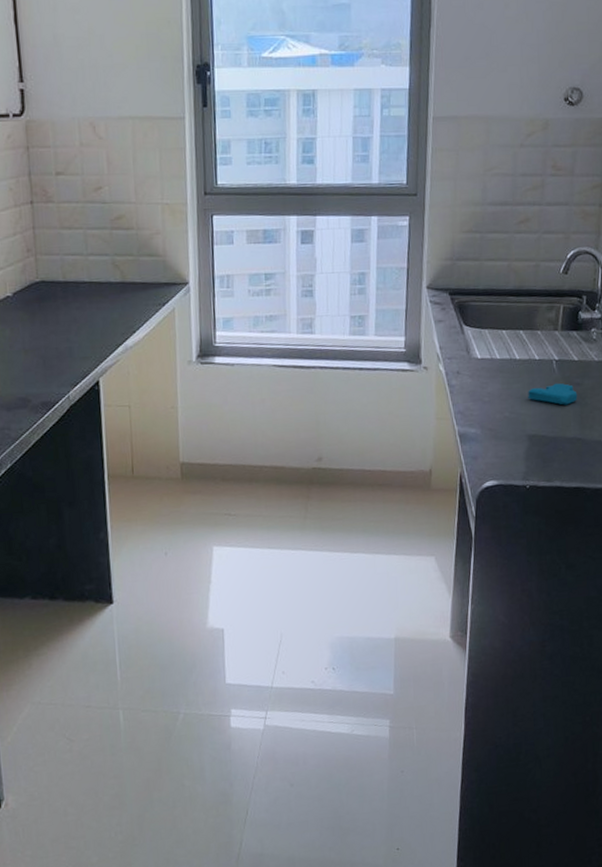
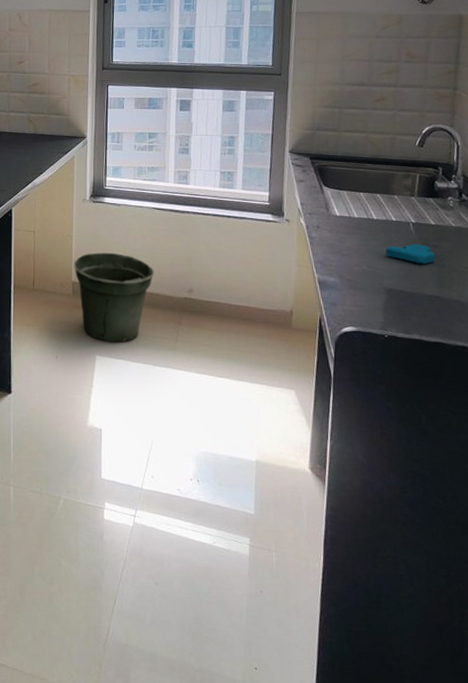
flower pot: none [181,423,278,529] -> present [74,252,155,342]

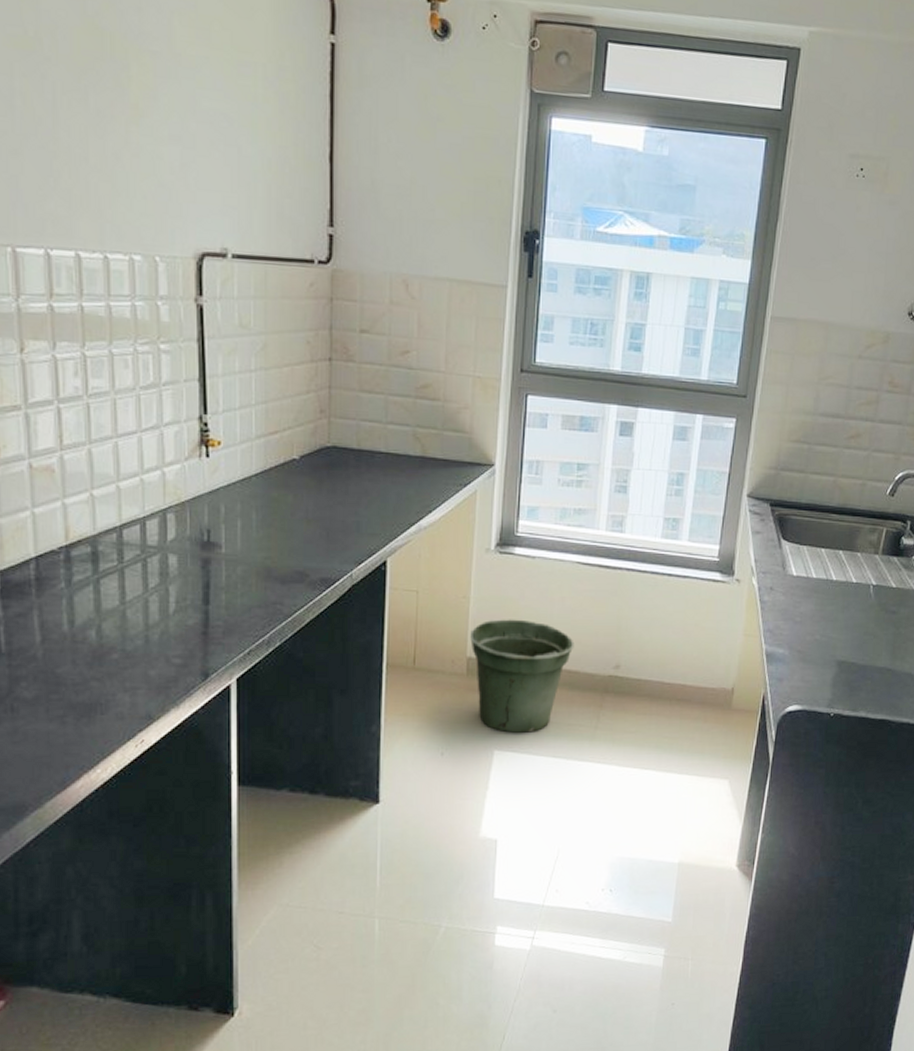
sponge: present [385,243,435,265] -> none [841,609,892,633]

